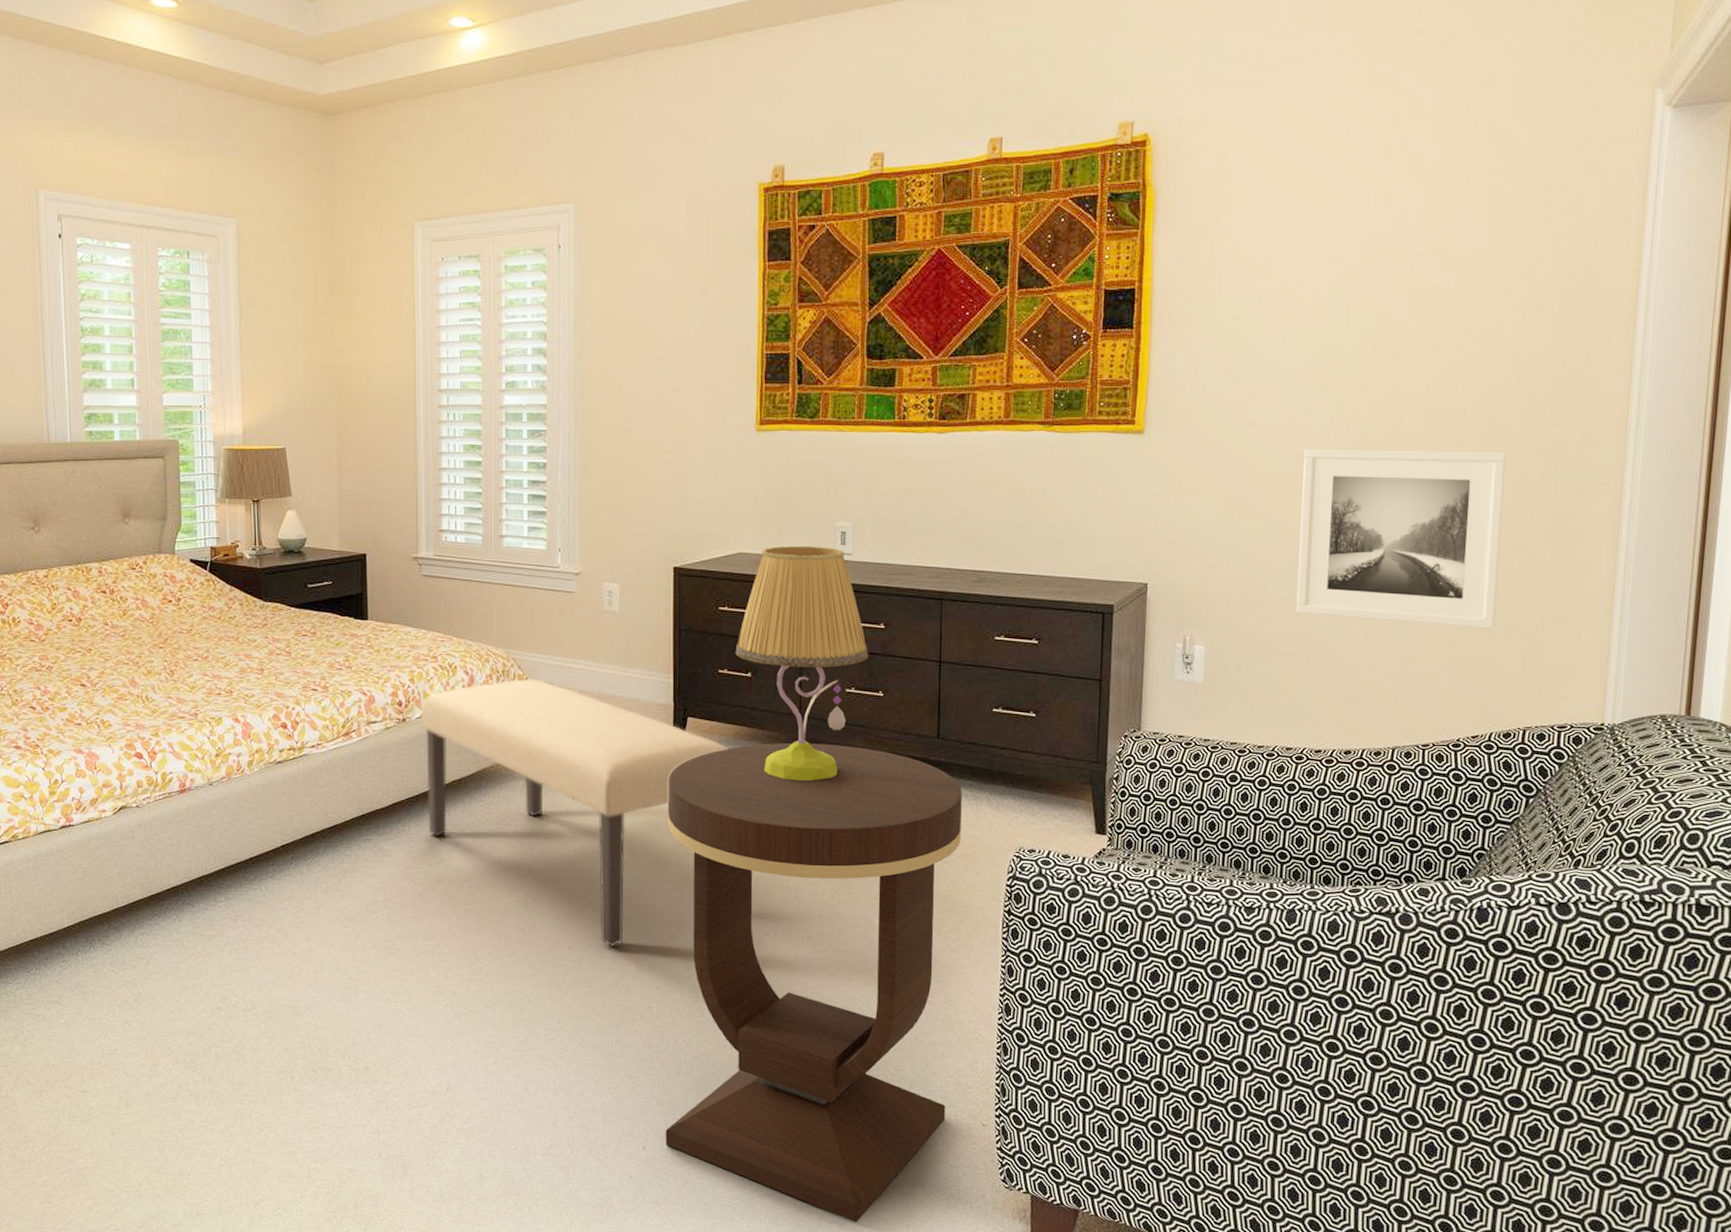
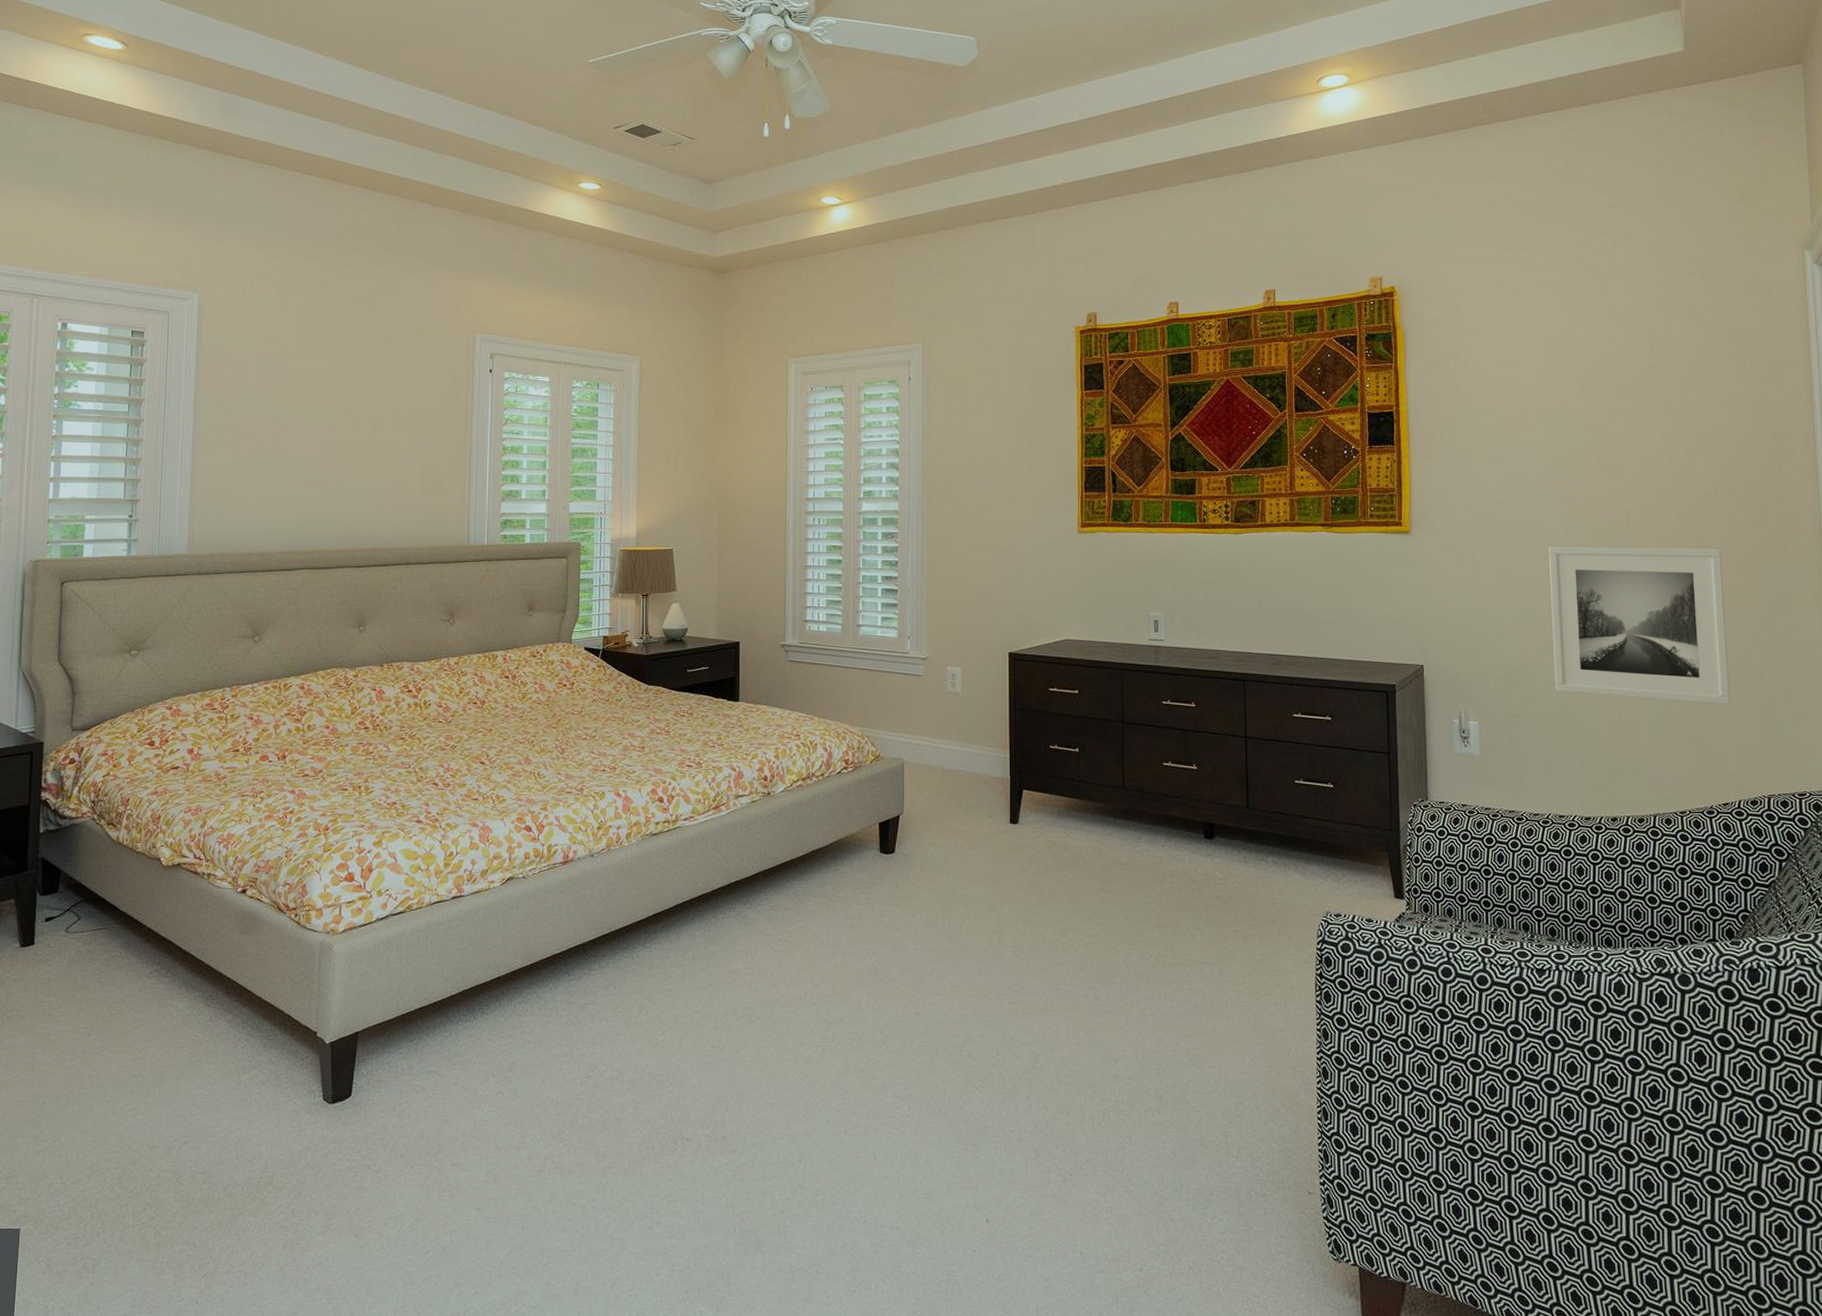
bench: present [421,678,727,946] -> none [784,754,1059,1012]
side table: present [665,743,962,1223] -> none [1005,814,1274,1299]
table lamp: present [735,545,869,781] -> none [1064,633,1183,849]

